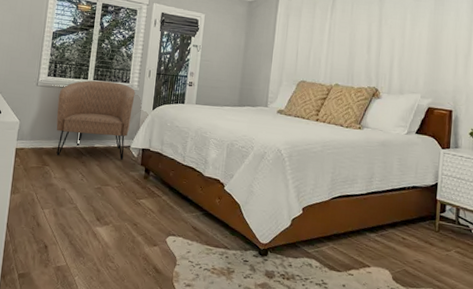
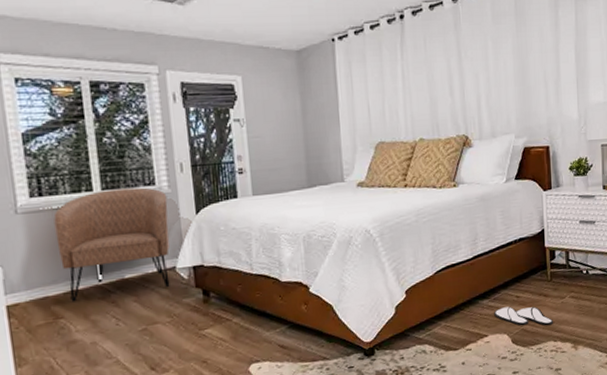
slippers: none [379,244,436,272] -> present [494,306,554,325]

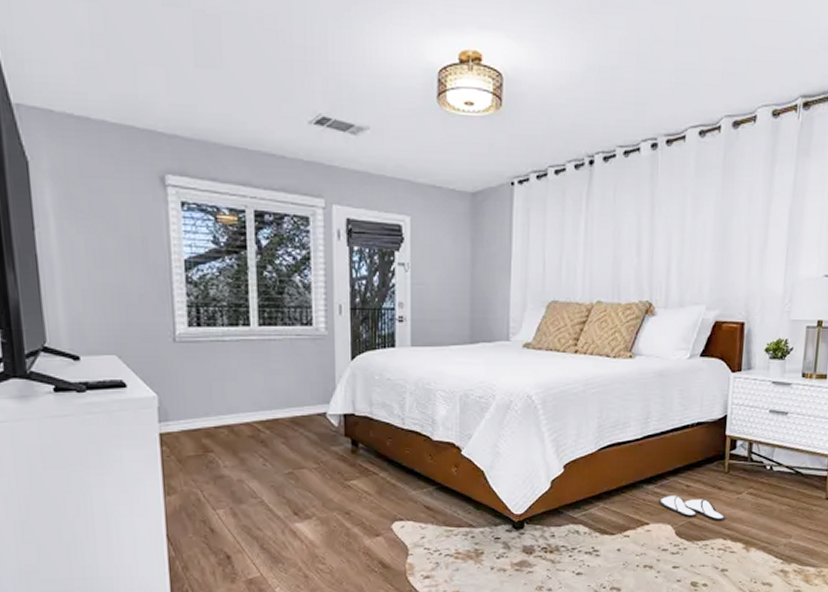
armchair: present [53,187,171,303] -> none [210,326,323,437]

